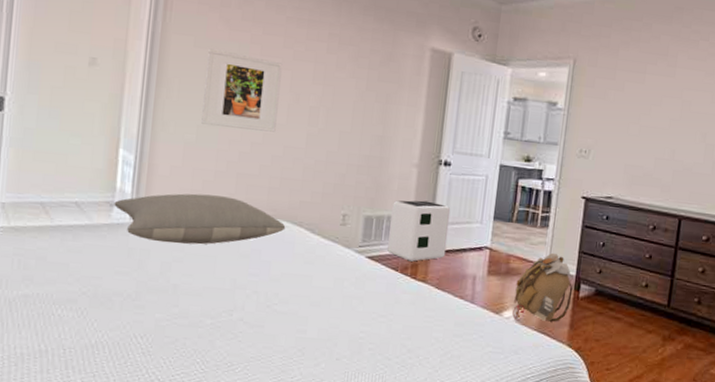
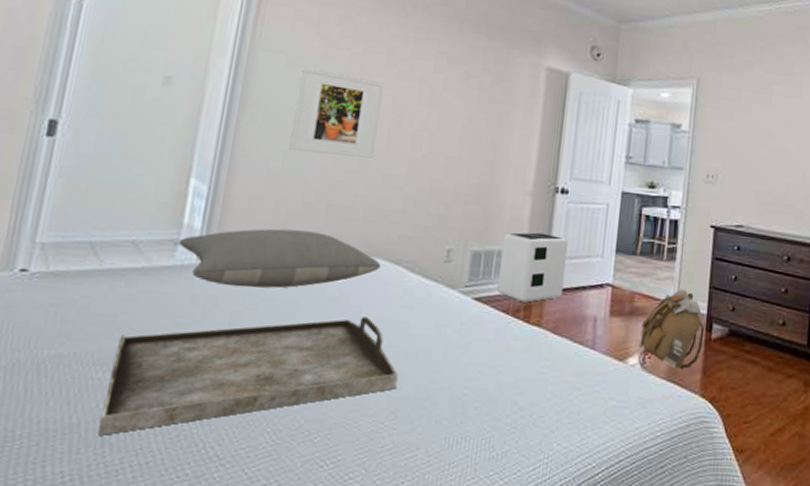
serving tray: none [62,270,304,360] -> present [98,317,398,435]

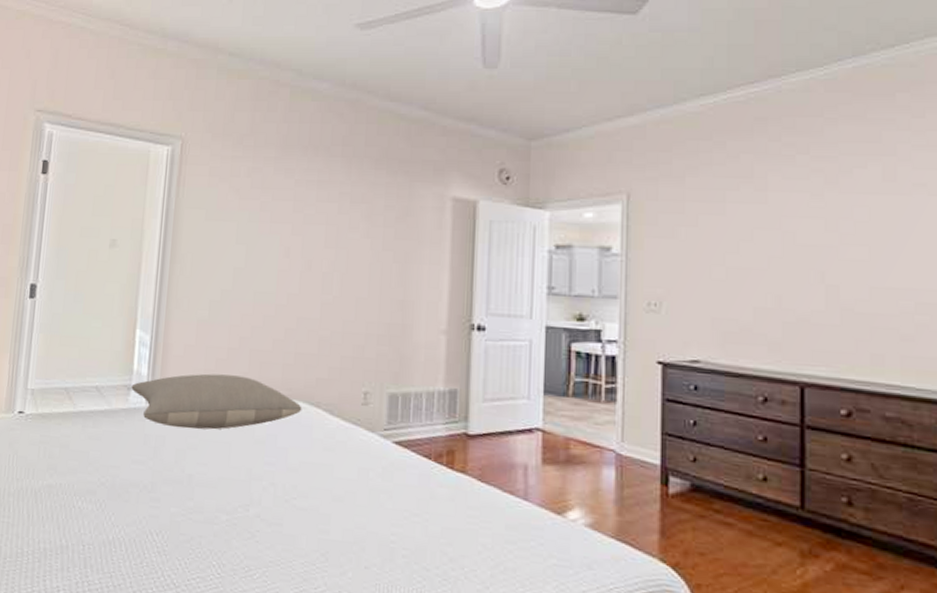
serving tray: present [98,317,398,435] -> none [81,458,326,557]
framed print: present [289,67,384,158] -> none [213,220,293,303]
air purifier: present [497,232,569,303] -> none [417,373,490,448]
backpack: present [638,288,705,369] -> none [580,434,659,527]

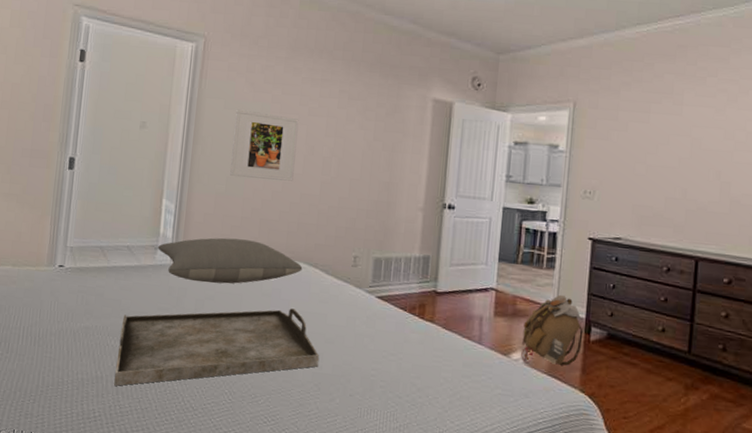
serving tray: none [81,458,326,557] -> present [114,308,319,386]
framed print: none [213,220,293,303] -> present [230,109,299,181]
backpack: none [580,434,659,527] -> present [521,294,583,366]

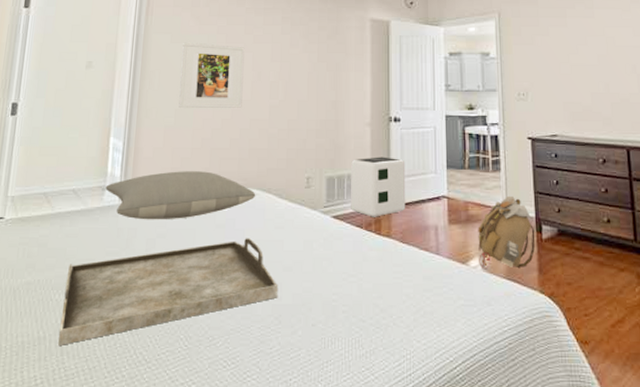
air purifier: none [396,242,456,302] -> present [351,156,406,217]

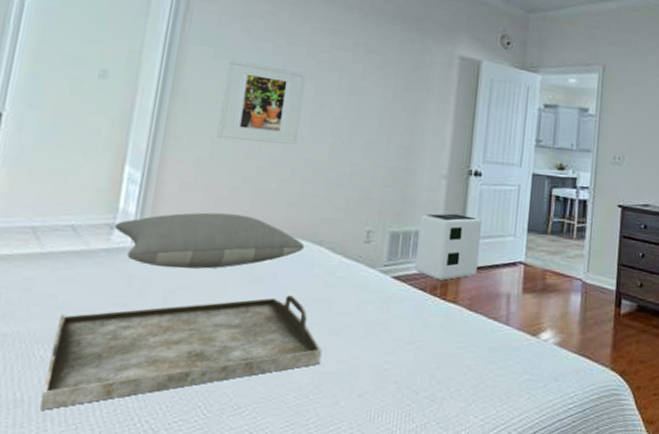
backpack: present [478,195,535,270] -> none [550,266,614,344]

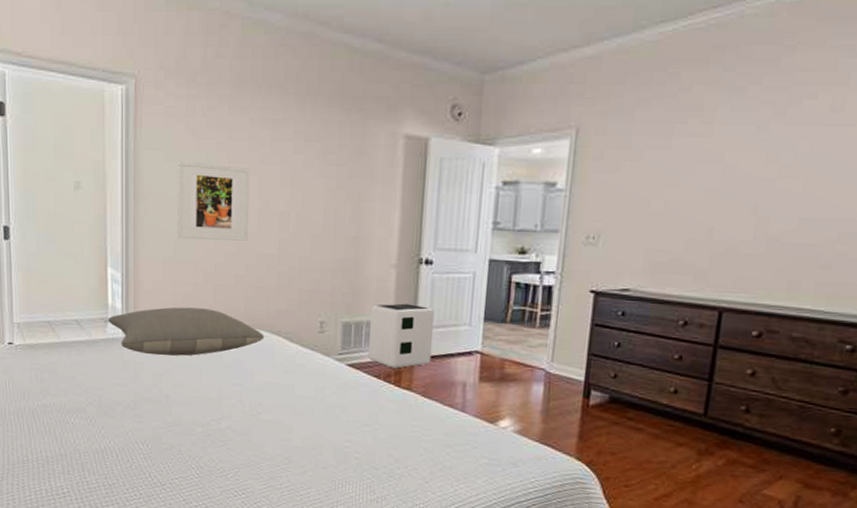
serving tray: present [40,295,322,410] -> none [78,380,288,463]

